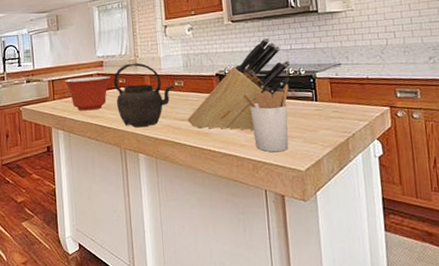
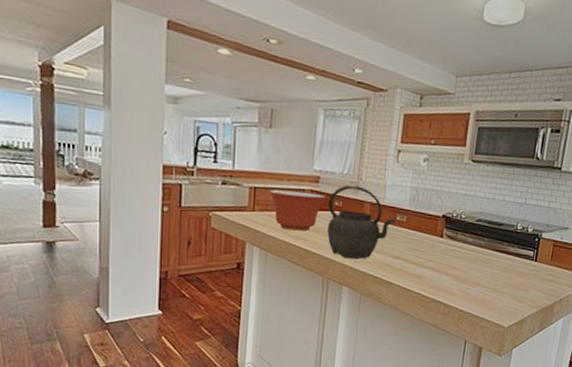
knife block: present [187,38,290,130] -> none [402,186,521,280]
utensil holder: present [242,83,289,152] -> none [465,238,514,306]

